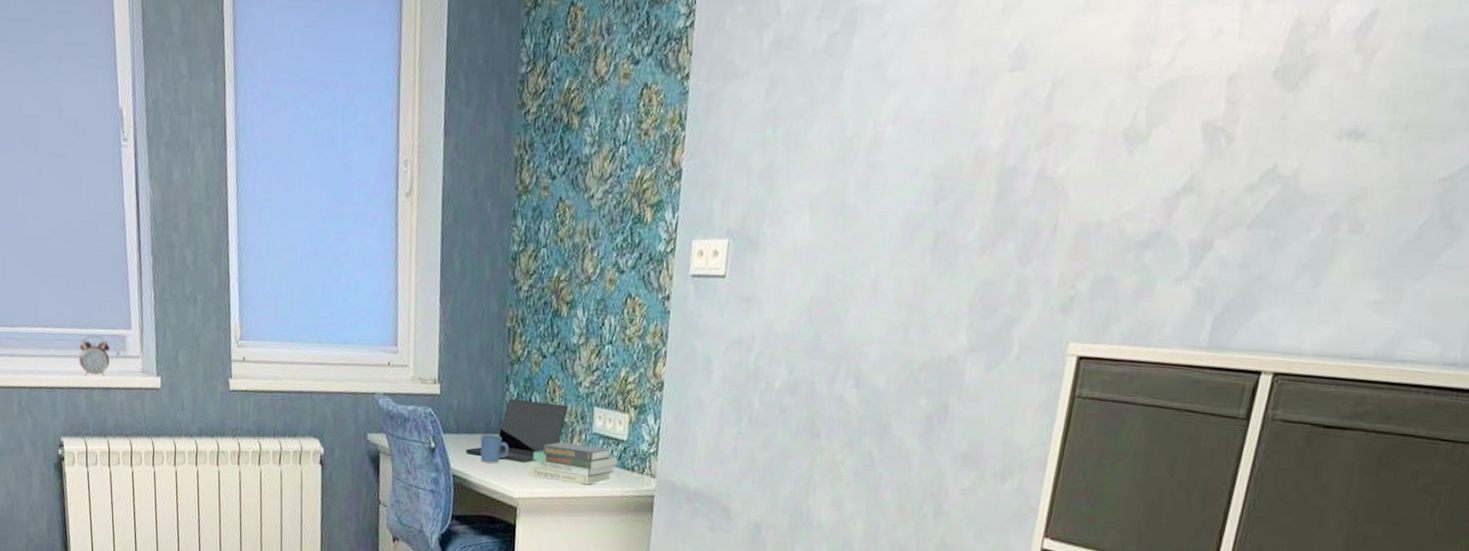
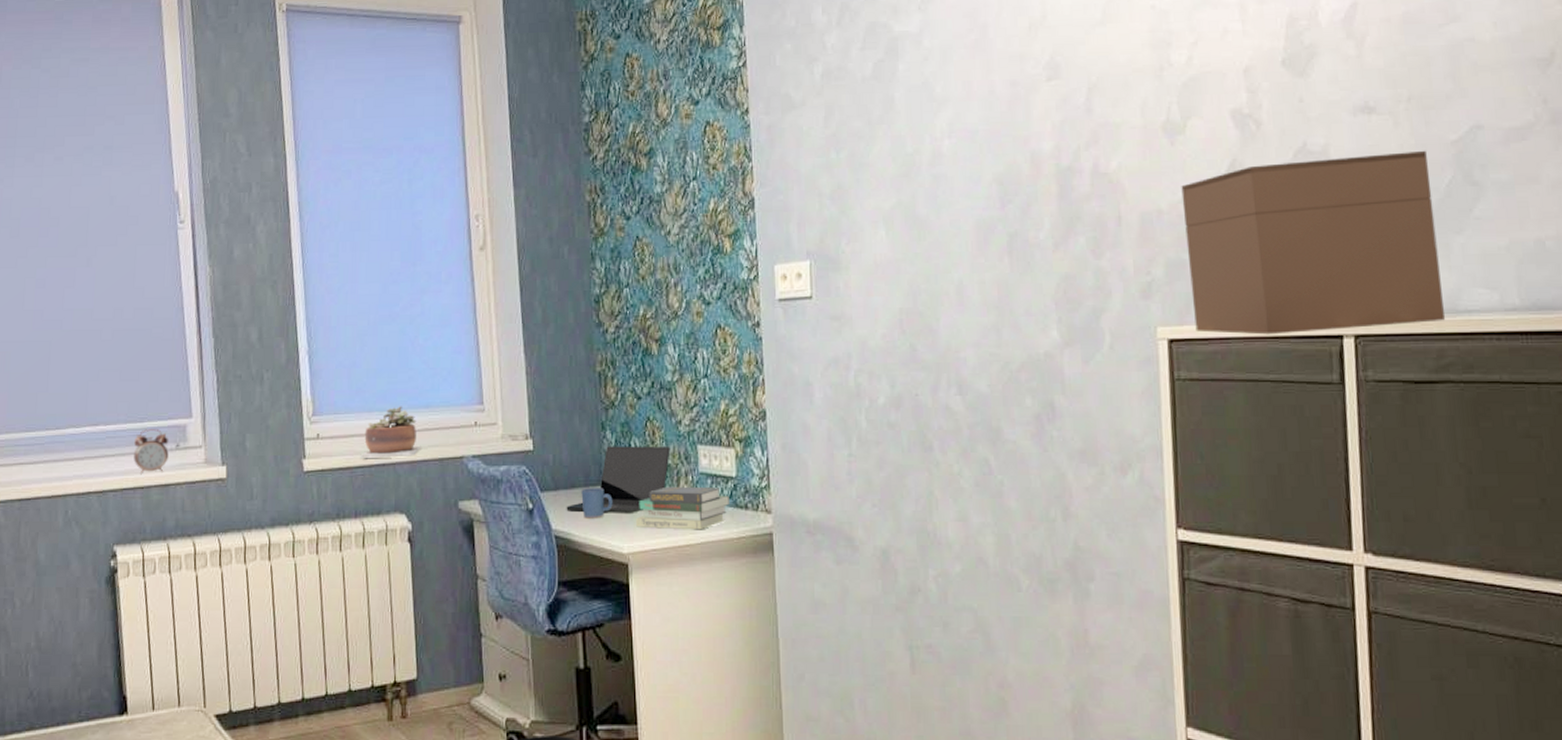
succulent plant: none [281,339,338,388] -> present [360,406,423,459]
decorative box: none [1108,184,1408,369] -> present [1181,150,1446,335]

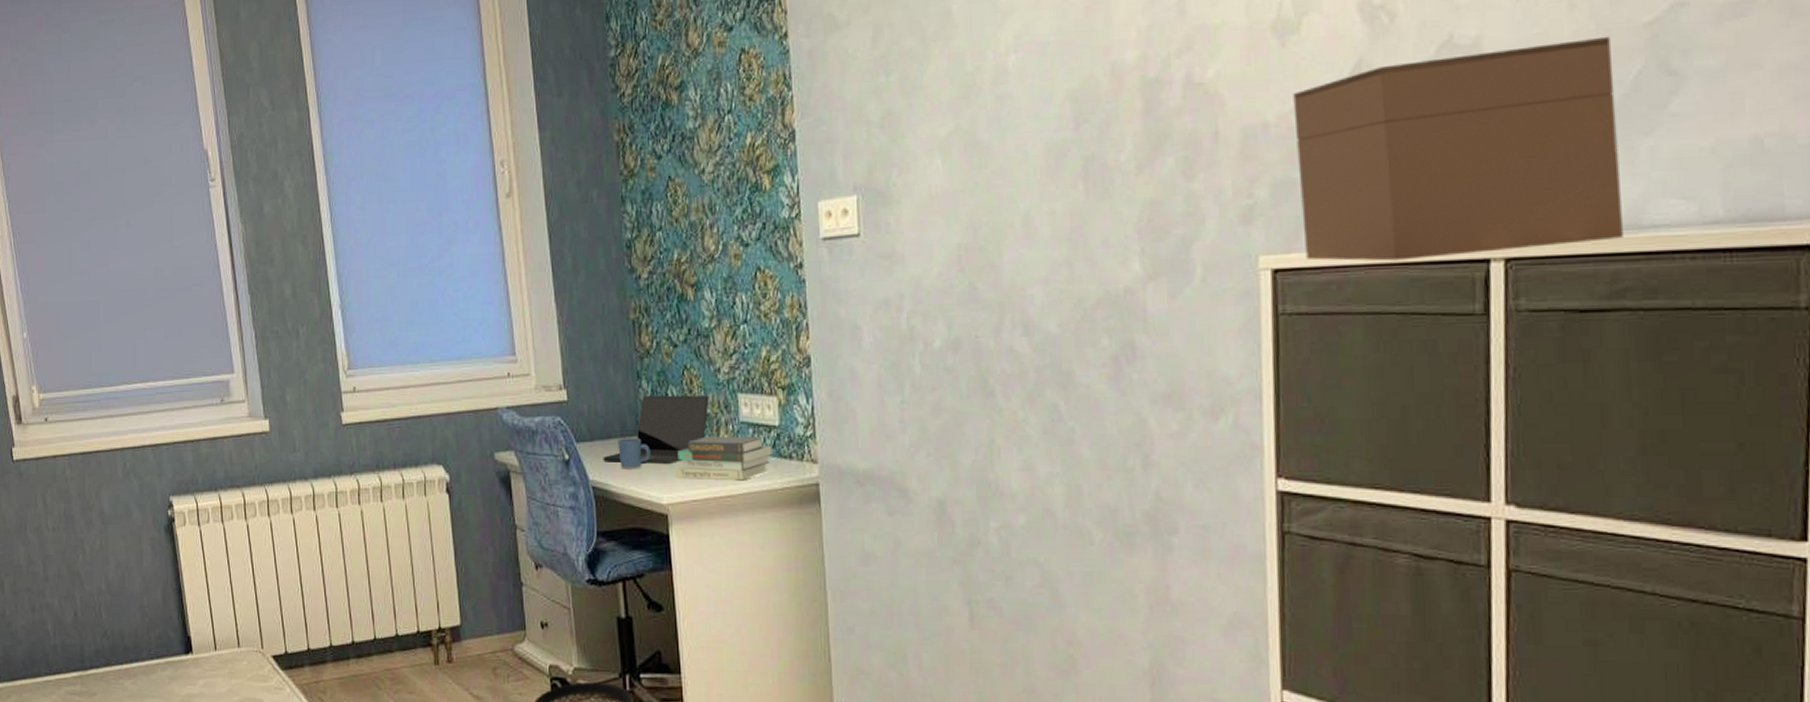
alarm clock: present [133,429,169,475] -> none [181,385,214,429]
succulent plant: present [360,406,423,459] -> none [396,358,457,412]

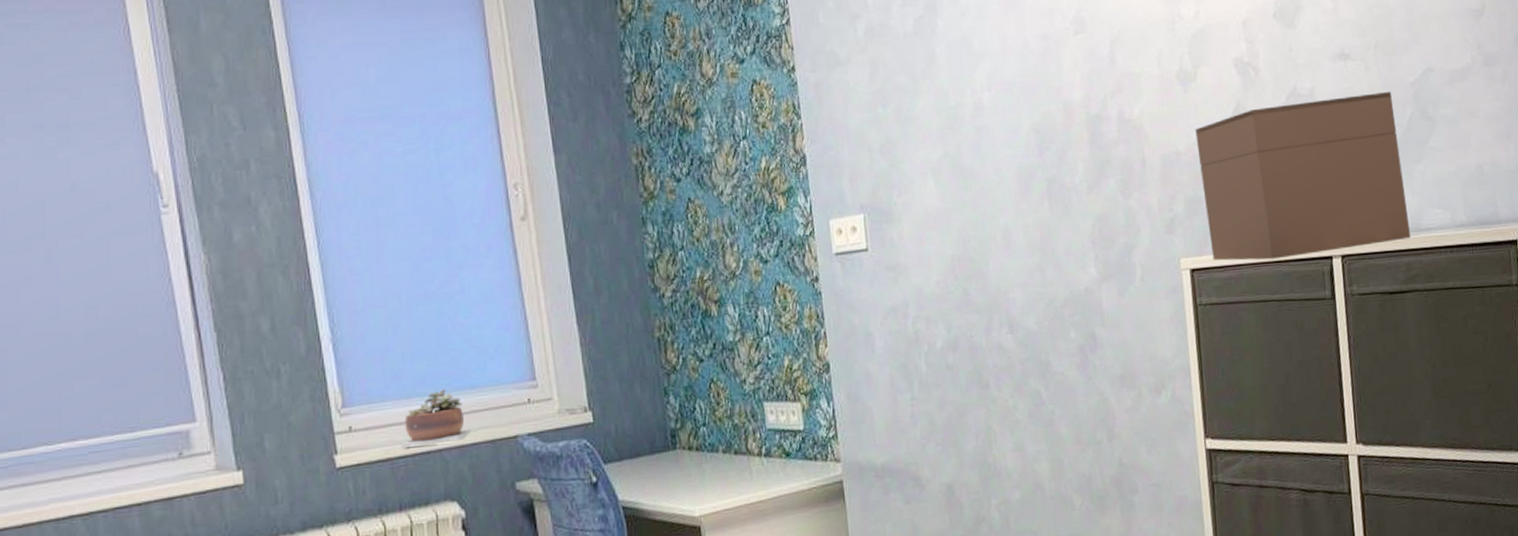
succulent plant: none [396,358,457,412] -> present [401,389,472,449]
laptop: present [603,395,709,465] -> none [632,406,737,481]
mug: present [618,438,651,469] -> none [647,453,681,486]
books: present [674,436,773,481] -> none [705,442,799,489]

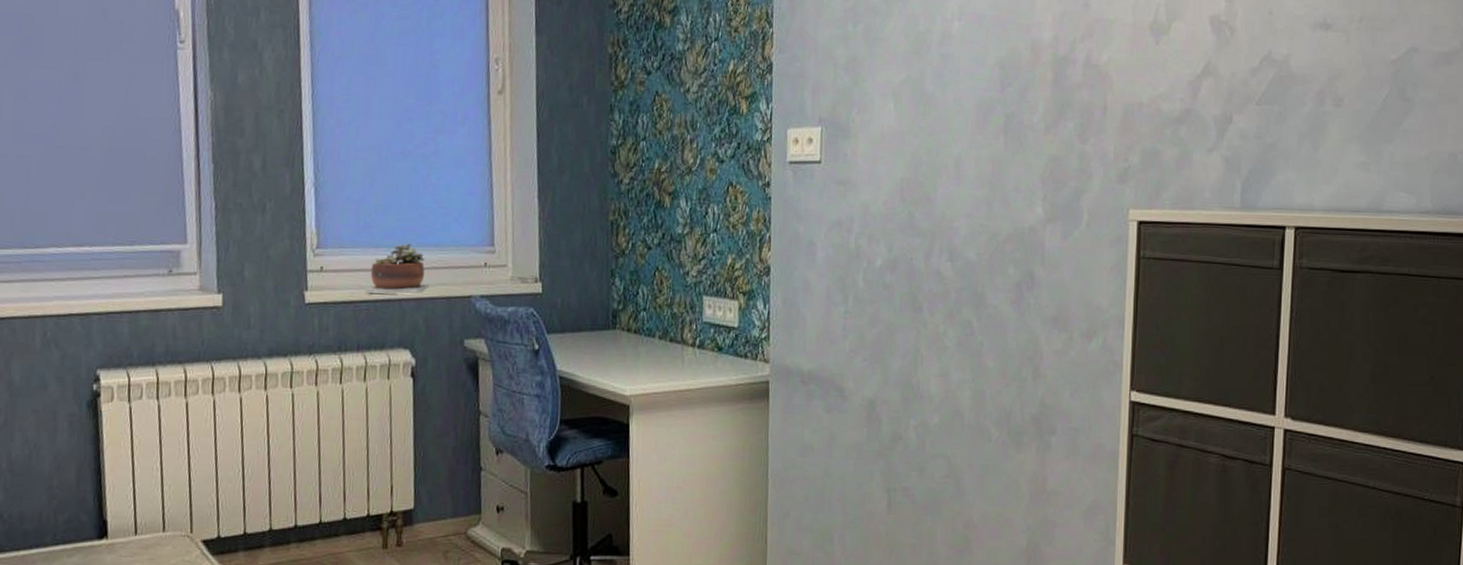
decorative box: present [1195,91,1411,261] -> none [1161,66,1371,222]

